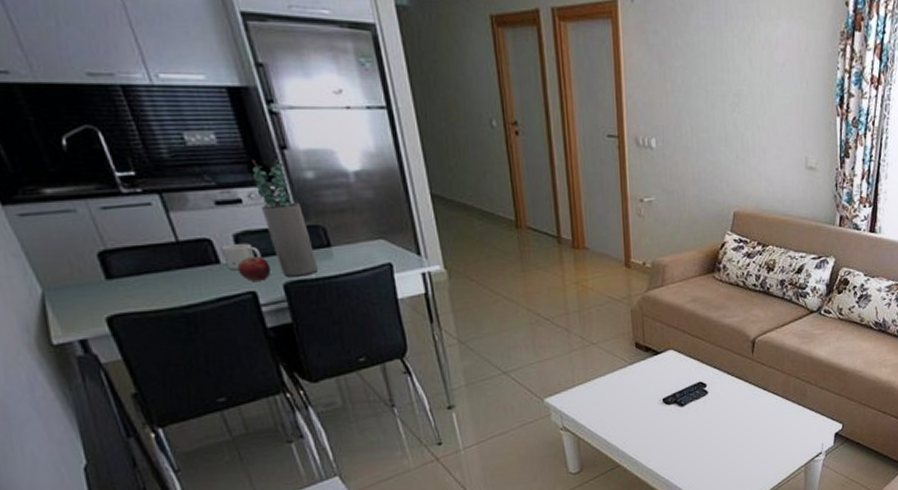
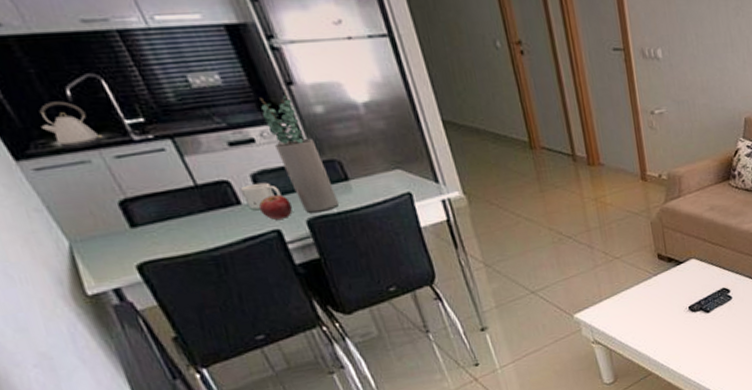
kettle: none [32,150,92,199] -> present [39,101,104,151]

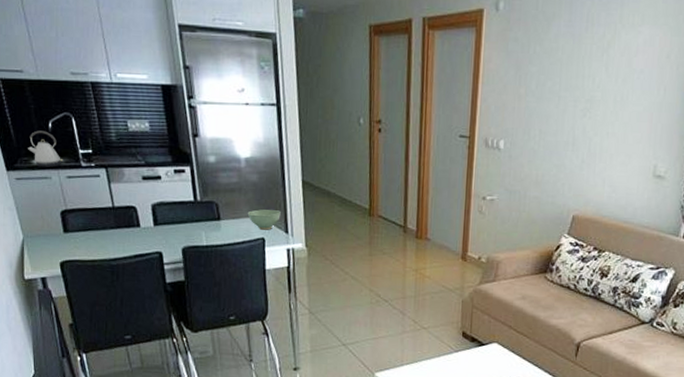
mug: present [239,182,282,211] -> none [142,211,170,234]
fruit: present [258,194,293,220] -> none [151,223,175,244]
vase: present [259,89,340,213] -> none [171,140,209,243]
bowl: none [382,158,425,184] -> present [247,209,281,230]

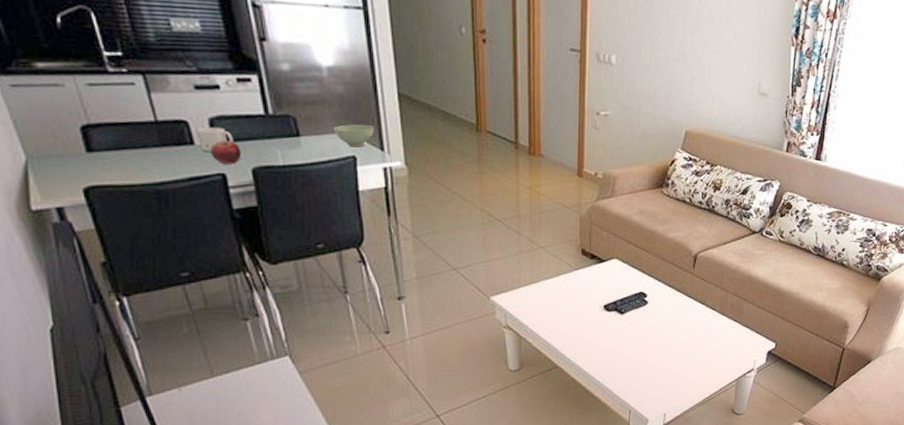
kettle: present [28,130,64,168] -> none [27,26,81,73]
mug: none [142,211,170,234] -> present [196,127,234,153]
fruit: none [151,223,175,244] -> present [210,140,242,164]

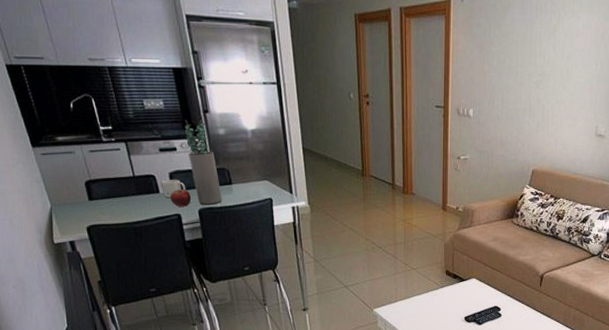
vase: none [232,44,287,163] -> present [185,115,223,205]
bowl: present [333,124,374,148] -> none [255,174,285,191]

